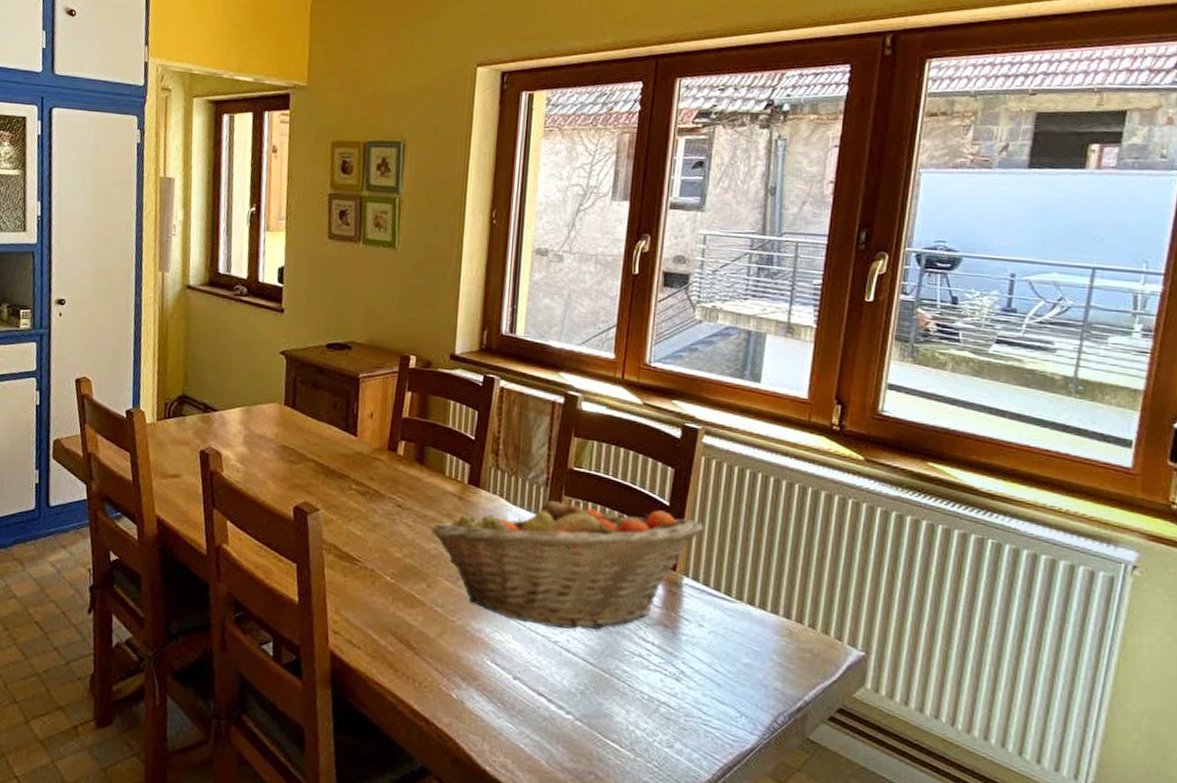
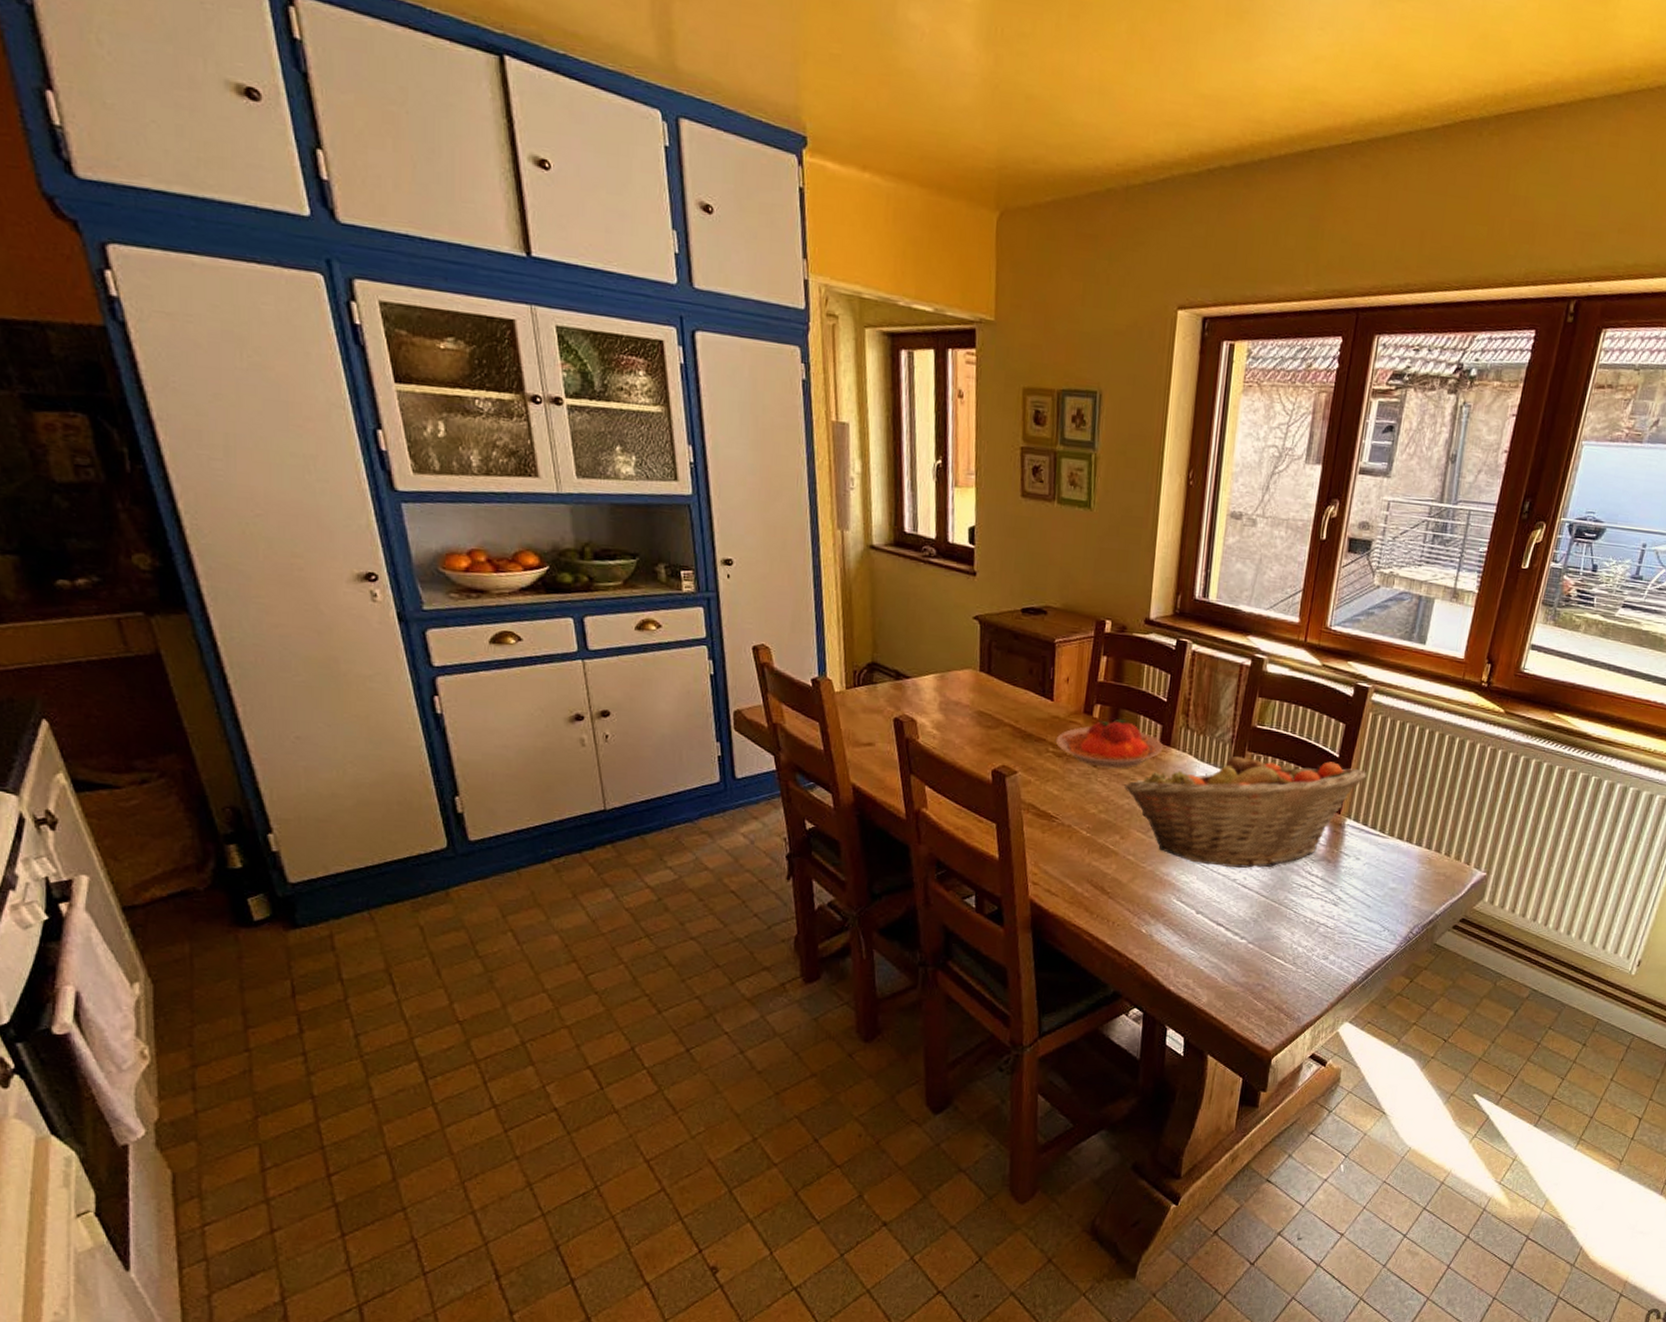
plate: none [358,456,472,510] -> present [1055,718,1164,769]

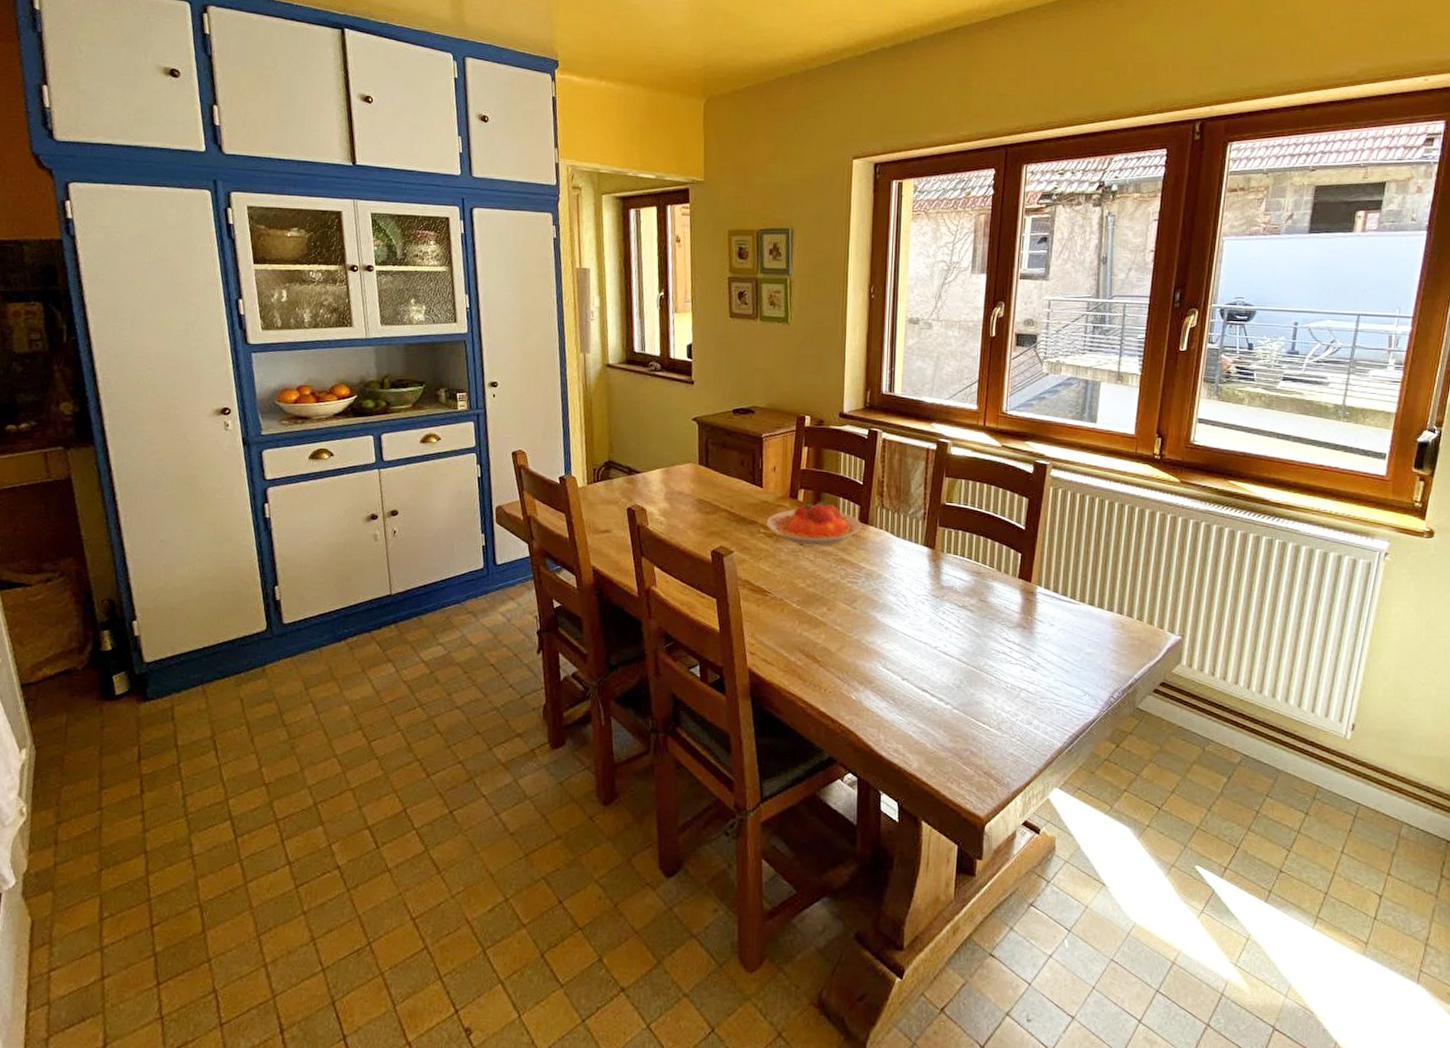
fruit basket: present [1124,752,1367,869] -> none [829,528,1053,637]

